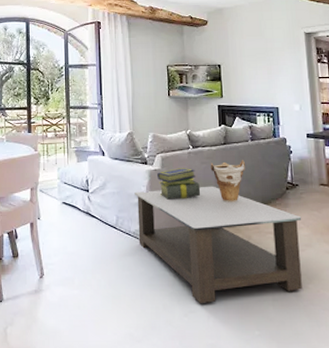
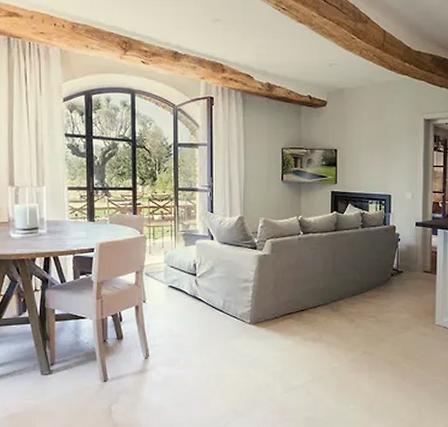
coffee table: present [134,186,302,303] -> none [243,271,403,381]
stack of books: present [157,167,201,200] -> none [266,252,309,284]
vase: present [210,160,246,203] -> none [319,247,355,288]

